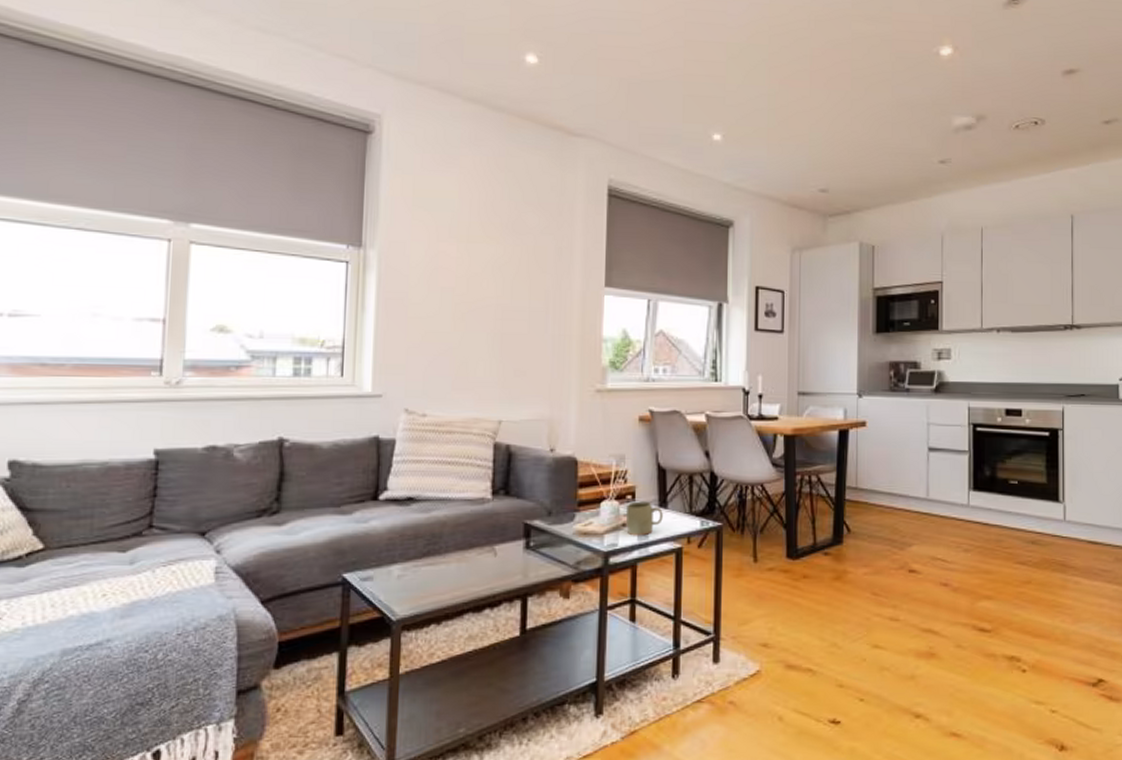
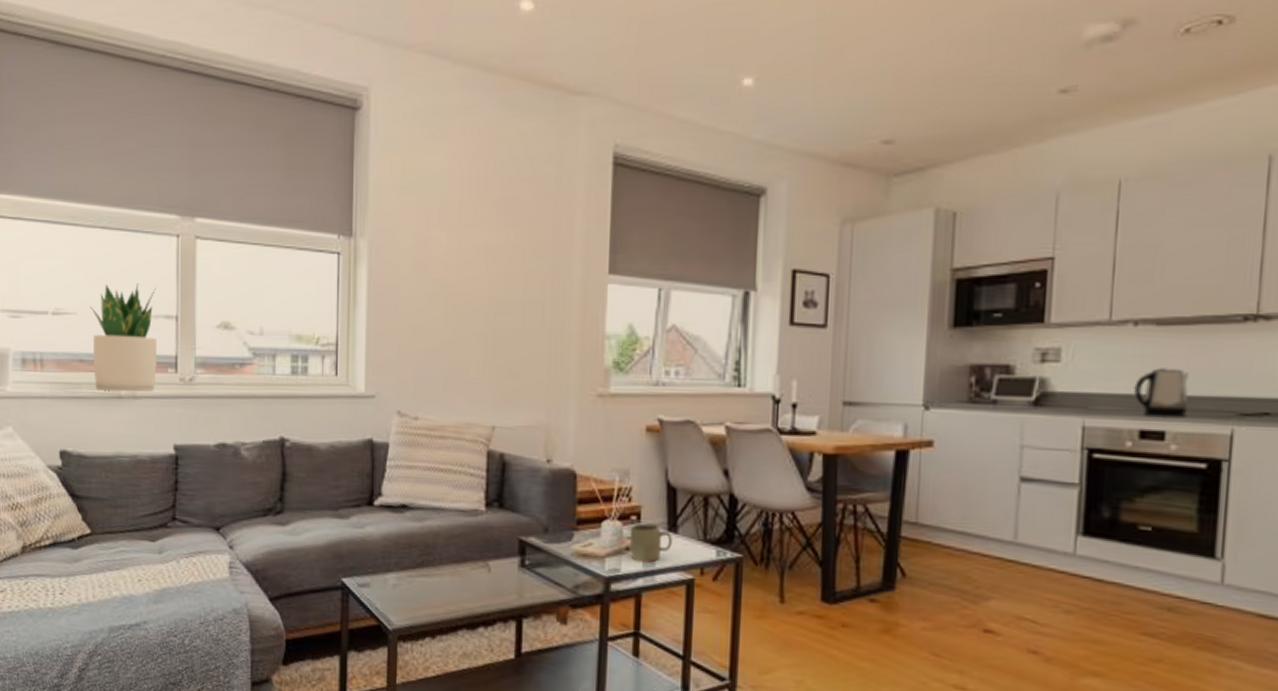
planter: none [57,286,140,396] -> present [90,283,157,392]
kettle: none [1000,363,1035,400] -> present [1134,368,1189,419]

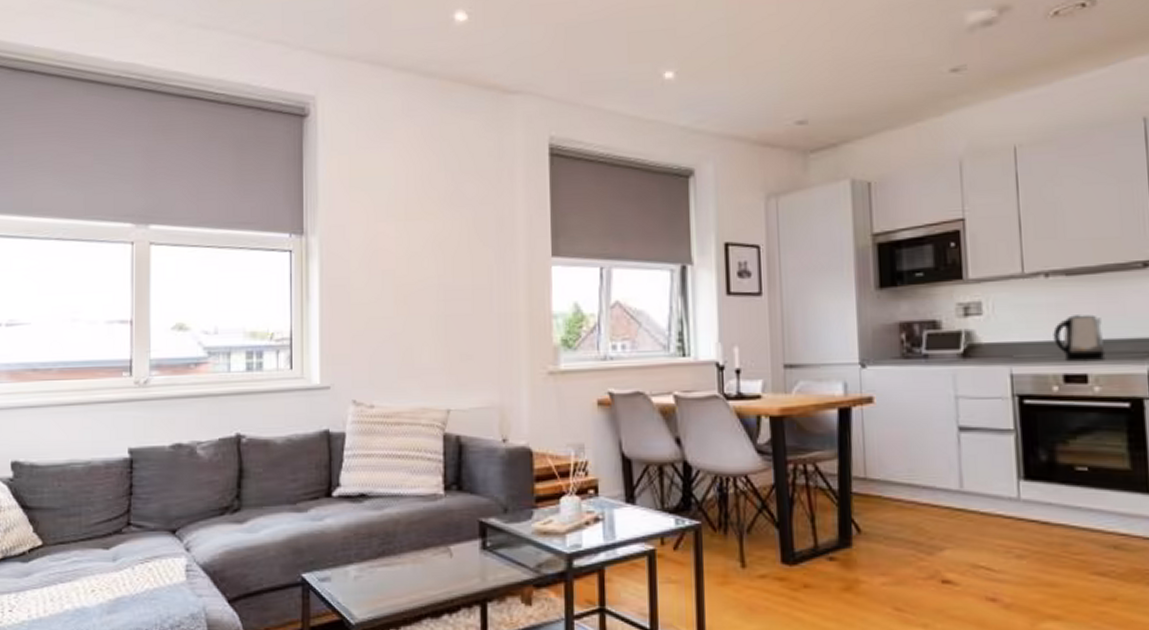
planter: present [90,283,157,392] -> none [44,291,111,399]
mug: present [629,523,672,563] -> none [588,496,631,536]

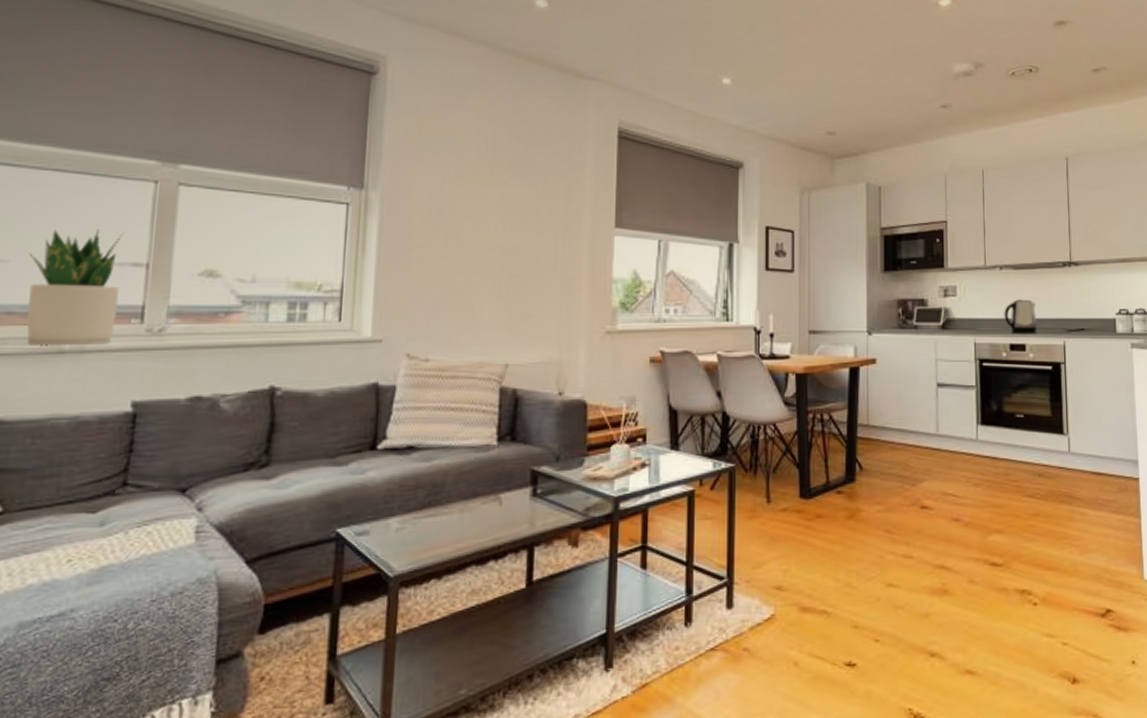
planter: none [44,291,111,399] -> present [26,229,122,346]

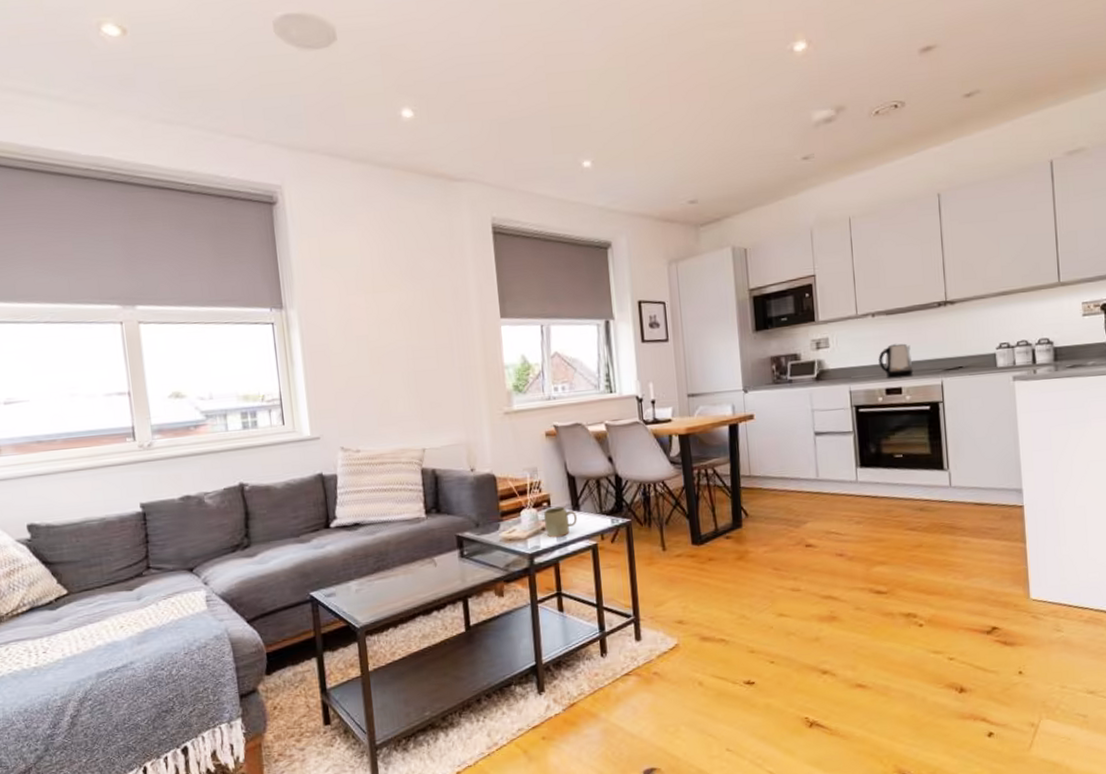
planter: present [26,229,122,346] -> none [42,368,116,466]
mug: none [636,444,675,480] -> present [543,506,577,538]

